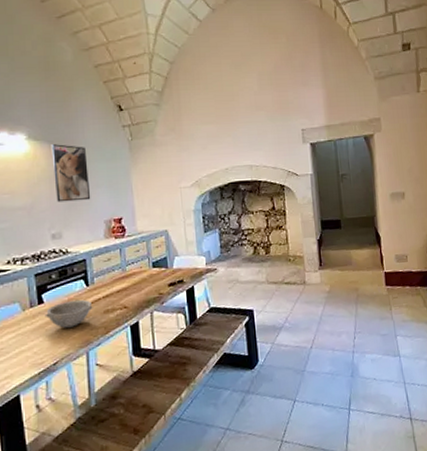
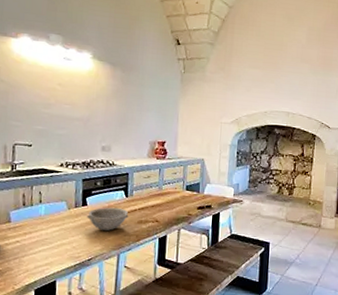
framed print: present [51,144,91,202] -> none [110,66,143,121]

